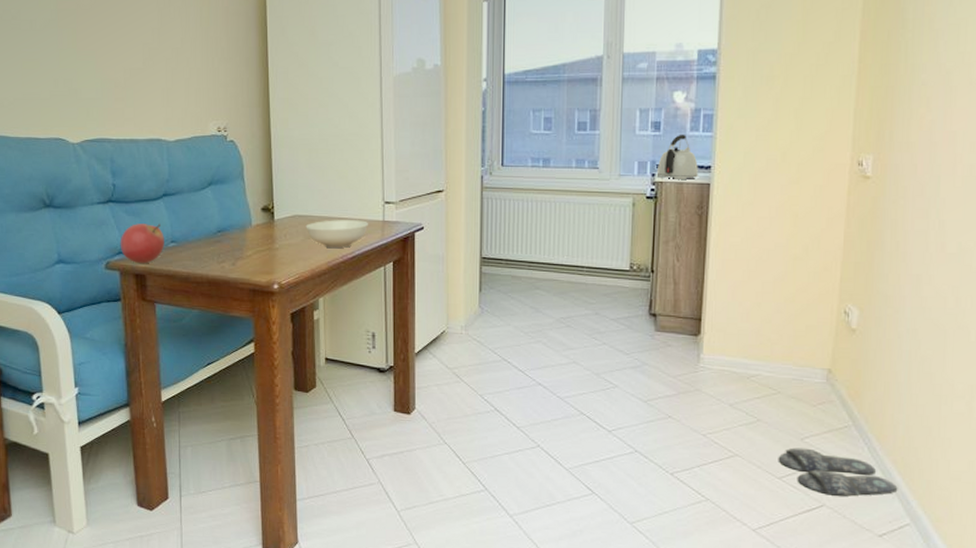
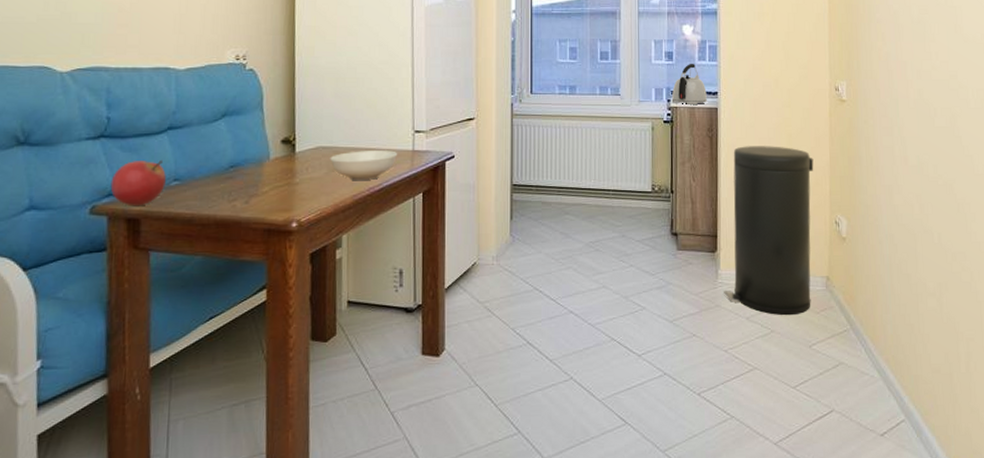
pedal bin: none [705,225,823,405] -> present [724,146,814,315]
slippers: present [778,447,898,497] -> none [791,355,892,400]

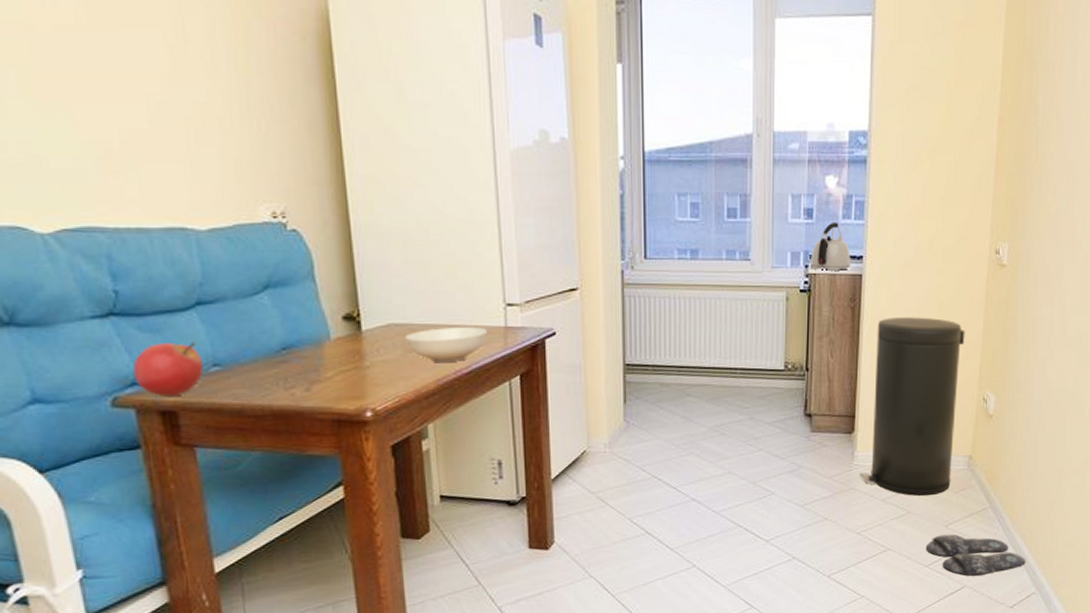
slippers: none [791,355,892,400] -> present [925,534,1026,576]

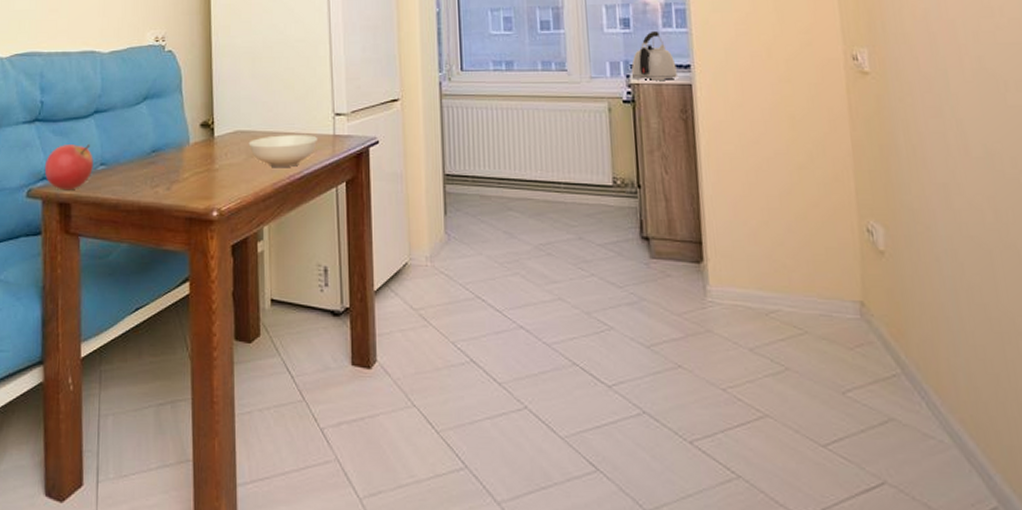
pedal bin: present [859,317,965,496] -> none [716,131,840,349]
slippers: present [925,534,1026,576] -> none [818,404,974,470]

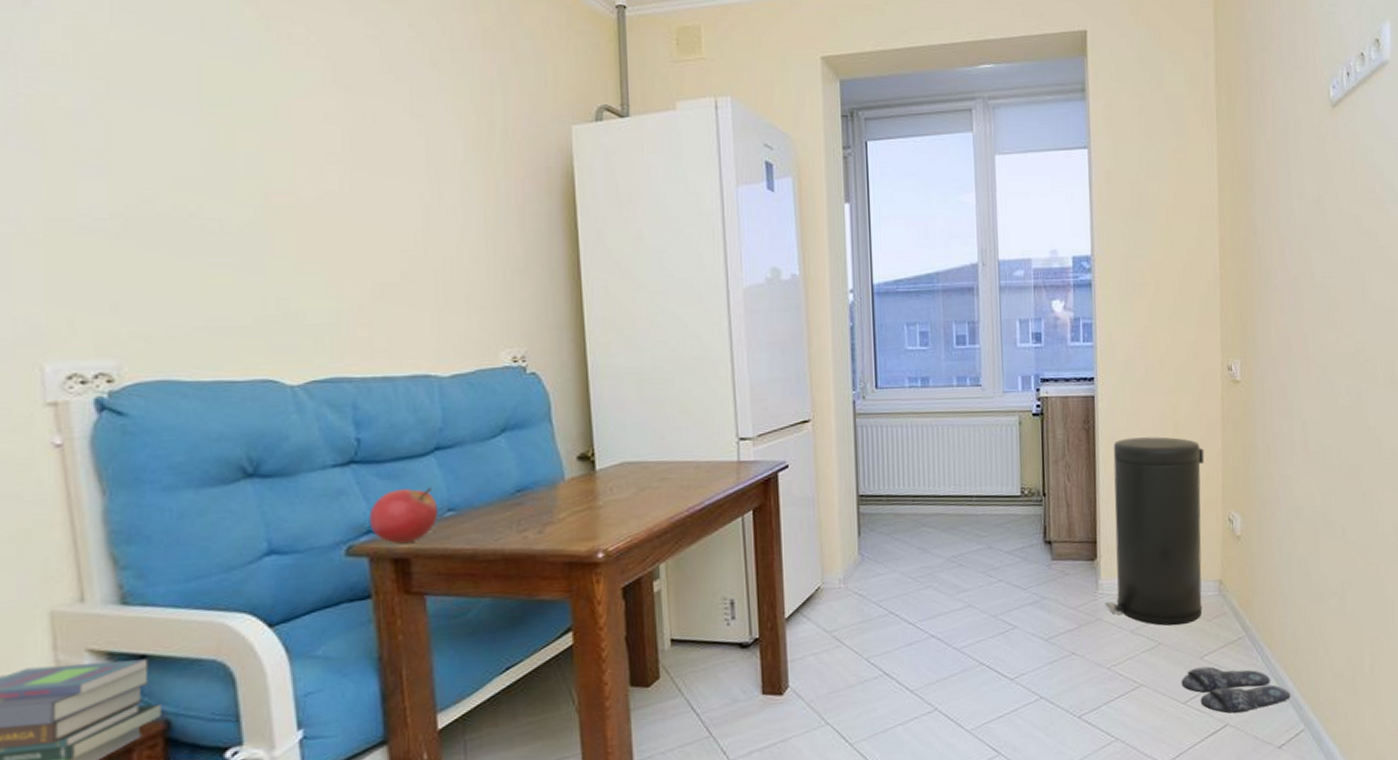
bowl: present [248,135,318,168] -> none [638,462,721,501]
kettle: present [631,30,677,80] -> none [1041,344,1082,393]
pedal bin: none [716,131,840,349] -> present [1105,437,1205,626]
slippers: none [818,404,974,470] -> present [1181,666,1291,713]

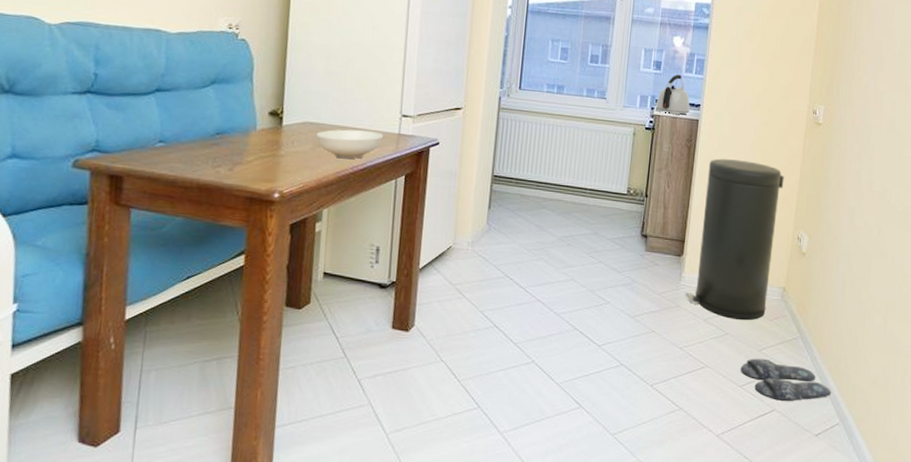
fruit: present [368,486,438,544] -> none [94,119,152,164]
bowl: none [638,462,721,501] -> present [316,129,384,159]
kettle: none [1041,344,1082,393] -> present [655,74,690,115]

